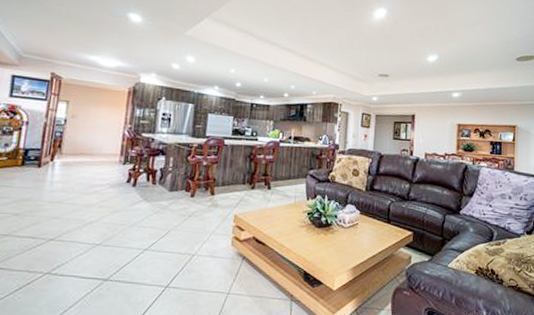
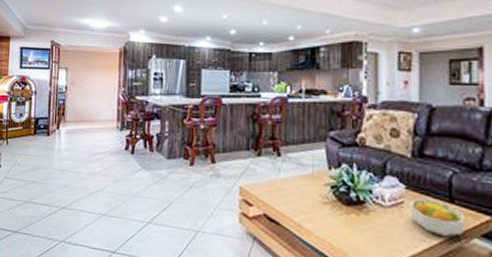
fruit bowl: none [362,221,396,248] -> present [410,199,465,237]

